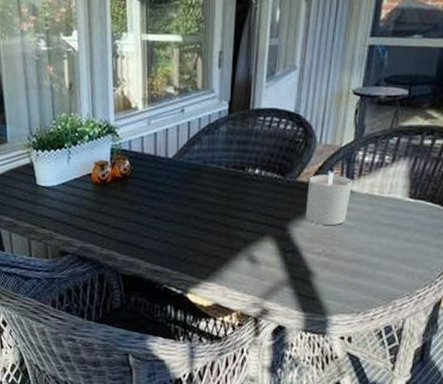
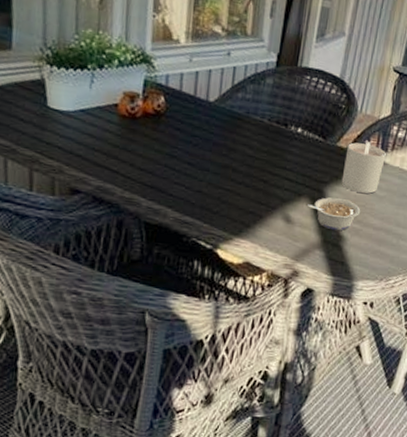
legume: none [272,234,329,266] -> present [308,197,361,231]

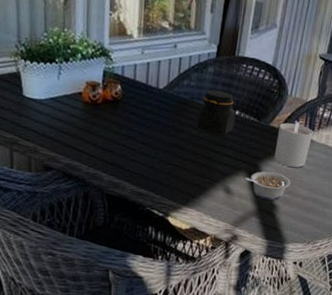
jar: none [251,103,297,156] -> present [196,89,235,135]

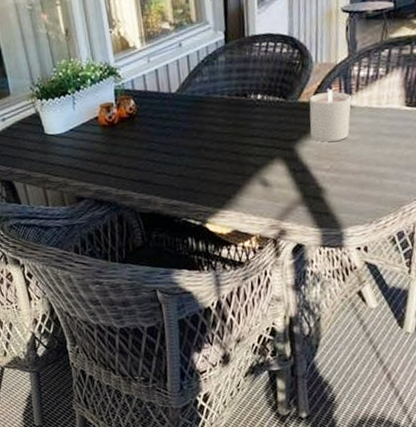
jar: present [196,89,235,135] -> none [216,77,259,126]
legume: present [245,171,291,200] -> none [281,151,336,184]

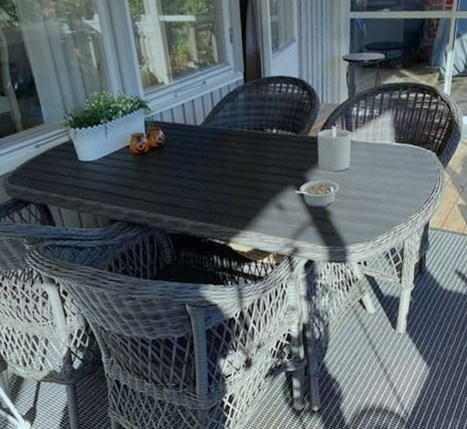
legume: none [281,151,336,184] -> present [294,180,340,208]

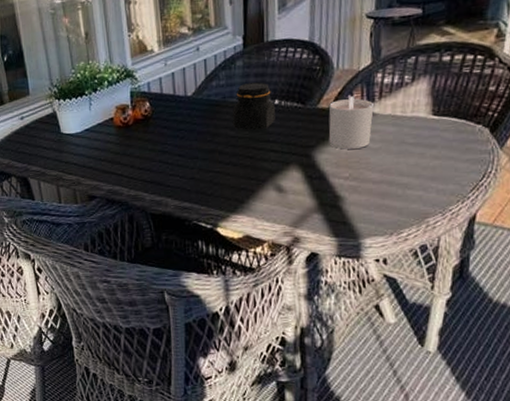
jar: none [237,113,274,156] -> present [232,82,275,130]
legume: present [294,180,340,208] -> none [297,159,356,192]

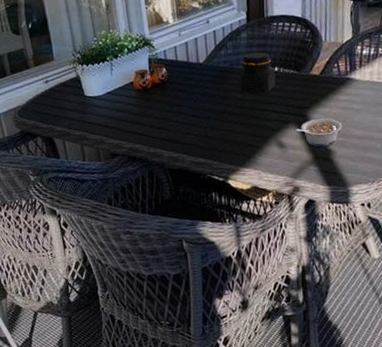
legume: none [297,159,356,192] -> present [295,118,343,147]
candle: present [328,96,374,150] -> none [319,65,356,110]

